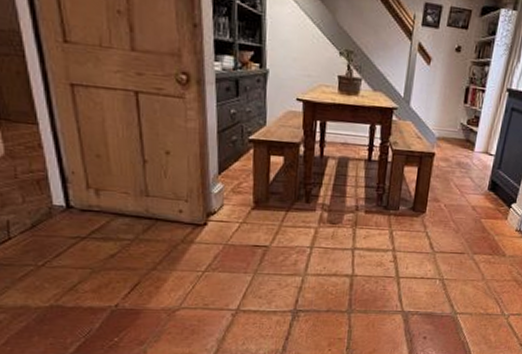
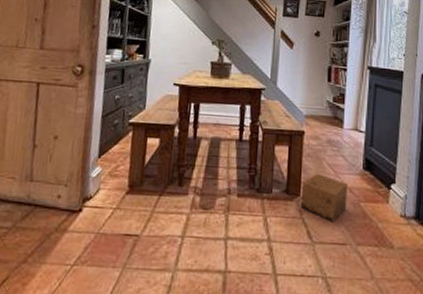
cardboard box: none [425,192,473,236] -> present [300,173,349,223]

